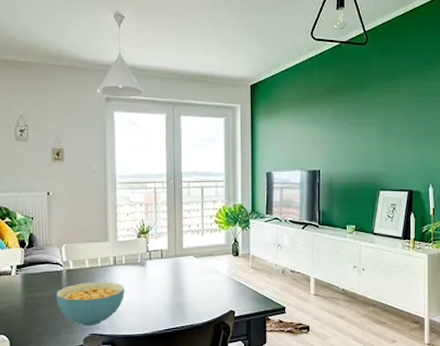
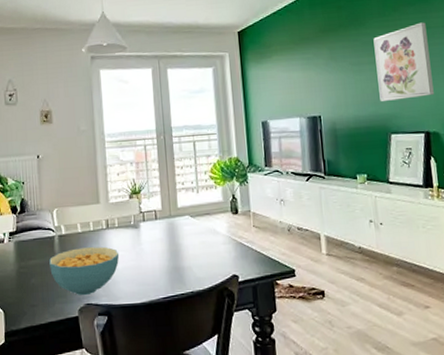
wall art: none [373,90,420,160] -> present [373,22,434,101]

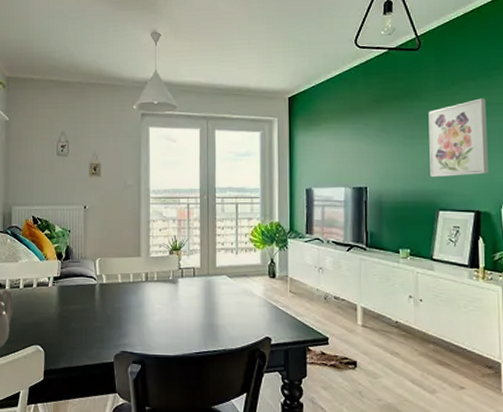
cereal bowl: present [49,246,120,296] -> none [90,298,157,344]

